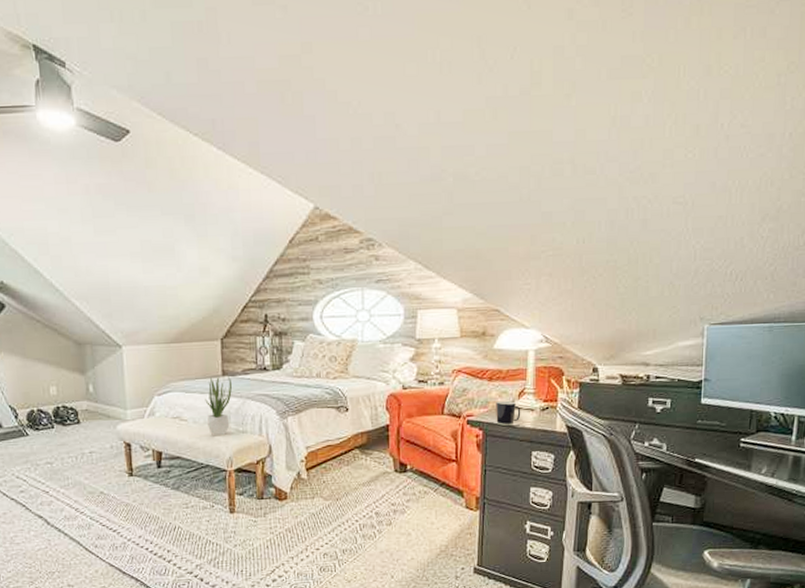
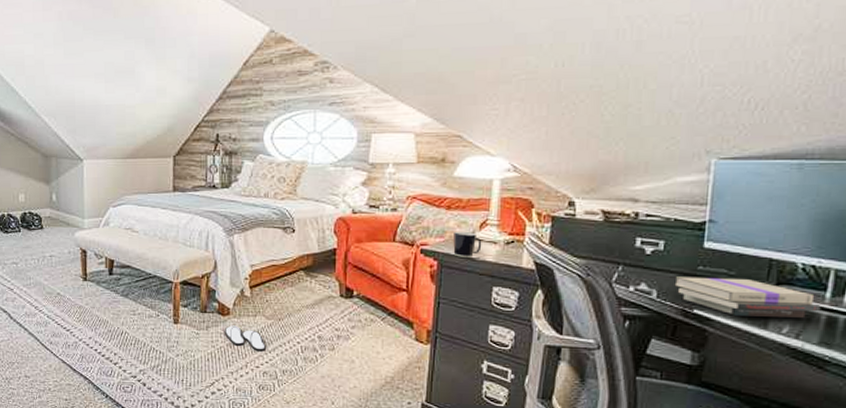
potted plant: present [205,376,232,436] -> none [156,192,181,249]
slippers: none [282,509,325,534] -> present [224,325,266,352]
books: none [680,428,789,462] -> present [674,276,821,318]

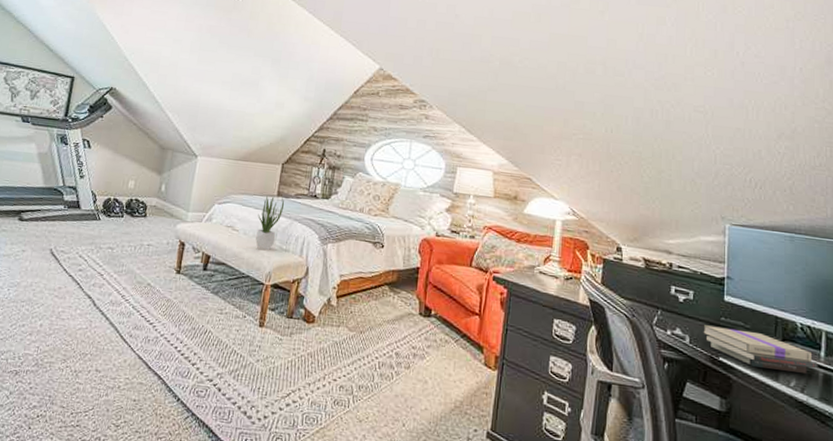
potted plant: none [156,192,181,249] -> present [255,196,284,251]
slippers: present [224,325,266,352] -> none [307,333,345,364]
mug: present [453,231,482,259] -> none [521,263,546,290]

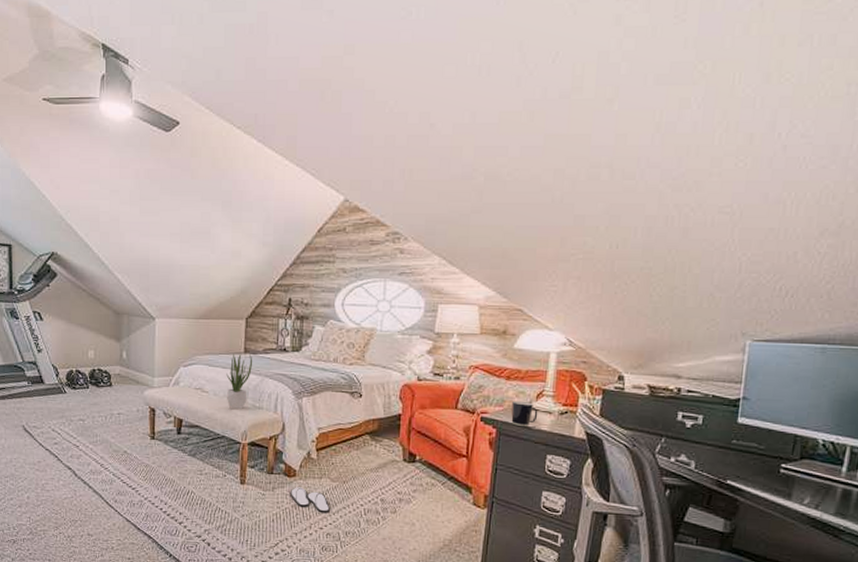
slippers: none [307,333,345,364] -> present [289,487,330,513]
mug: none [521,263,546,290] -> present [511,400,538,427]
books: present [703,325,818,373] -> none [710,449,838,490]

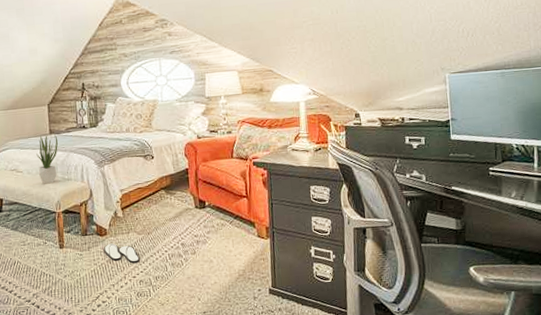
mug: present [511,400,538,427] -> none [276,144,298,166]

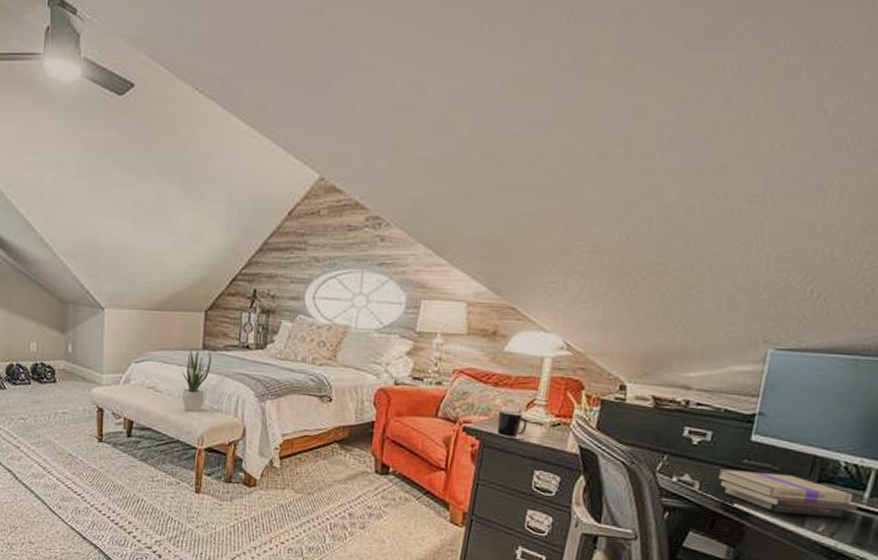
slippers: present [103,243,140,264] -> none [249,497,293,527]
mug: none [276,144,298,166] -> present [496,409,528,440]
books: none [435,160,533,188] -> present [717,469,859,517]

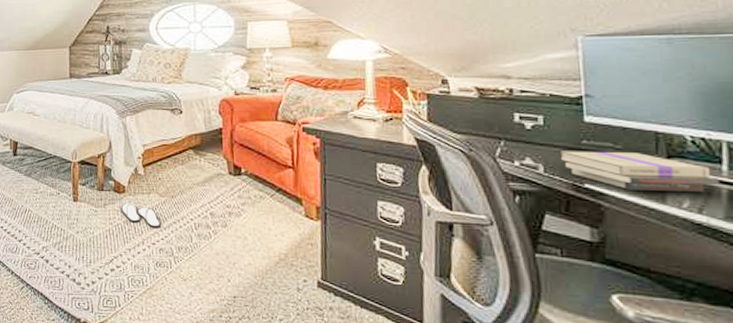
potted plant: present [182,350,211,412] -> none [55,79,78,131]
slippers: none [249,497,293,527] -> present [120,203,161,229]
mug: present [496,409,528,440] -> none [333,109,362,136]

